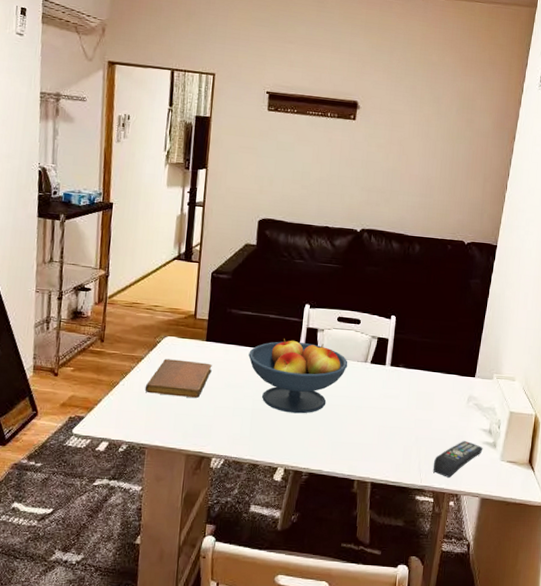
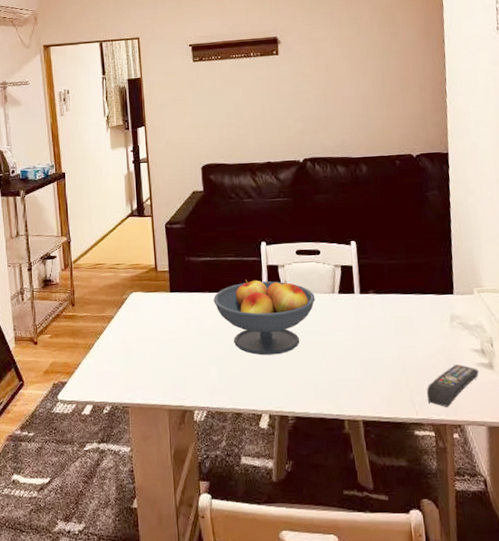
notebook: present [144,359,212,398] -> none [119,314,180,352]

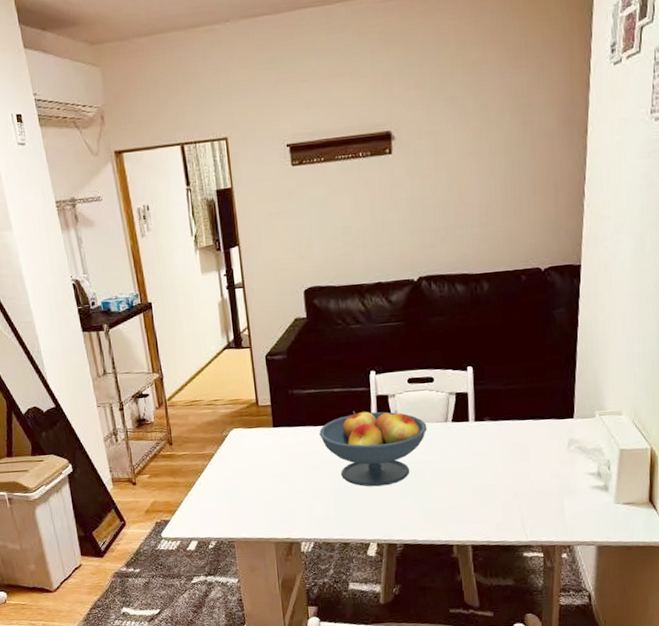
remote control: present [426,364,479,407] -> none [538,488,593,530]

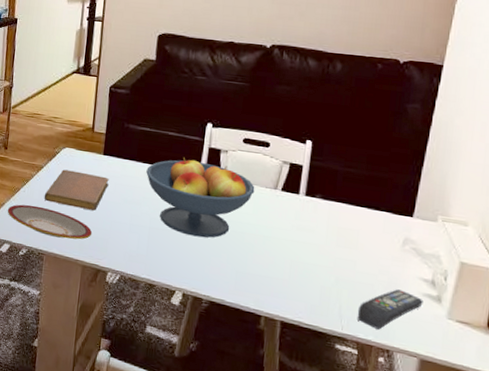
plate: none [187,495,279,522] -> present [7,204,92,240]
notebook: none [221,449,285,489] -> present [44,169,109,211]
remote control: none [538,488,593,530] -> present [357,289,424,330]

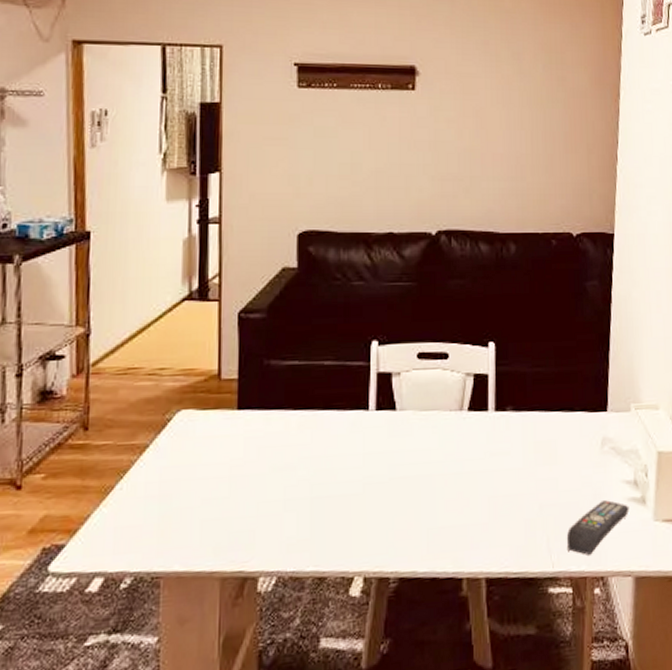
plate: present [7,204,92,240] -> none [95,506,232,548]
notebook: present [44,169,109,211] -> none [153,440,249,496]
fruit bowl: present [146,157,255,238] -> none [299,391,438,496]

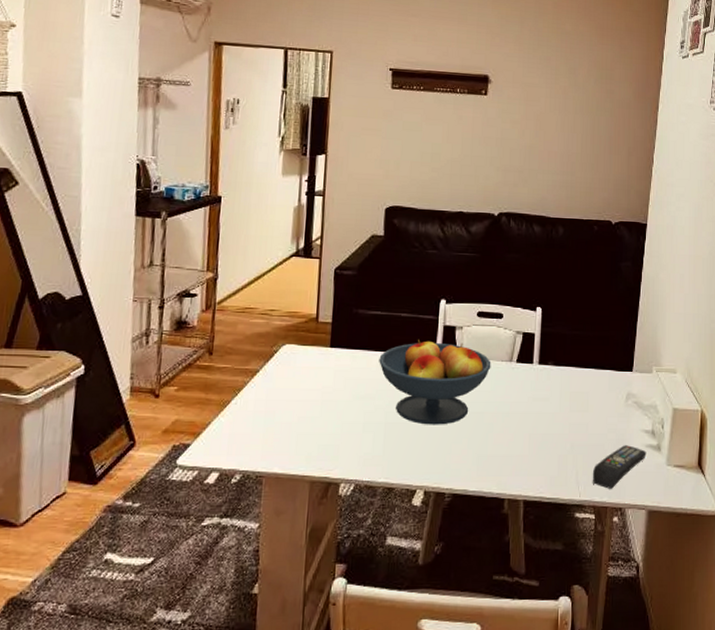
fruit bowl: none [299,391,438,496] -> present [379,339,491,425]

